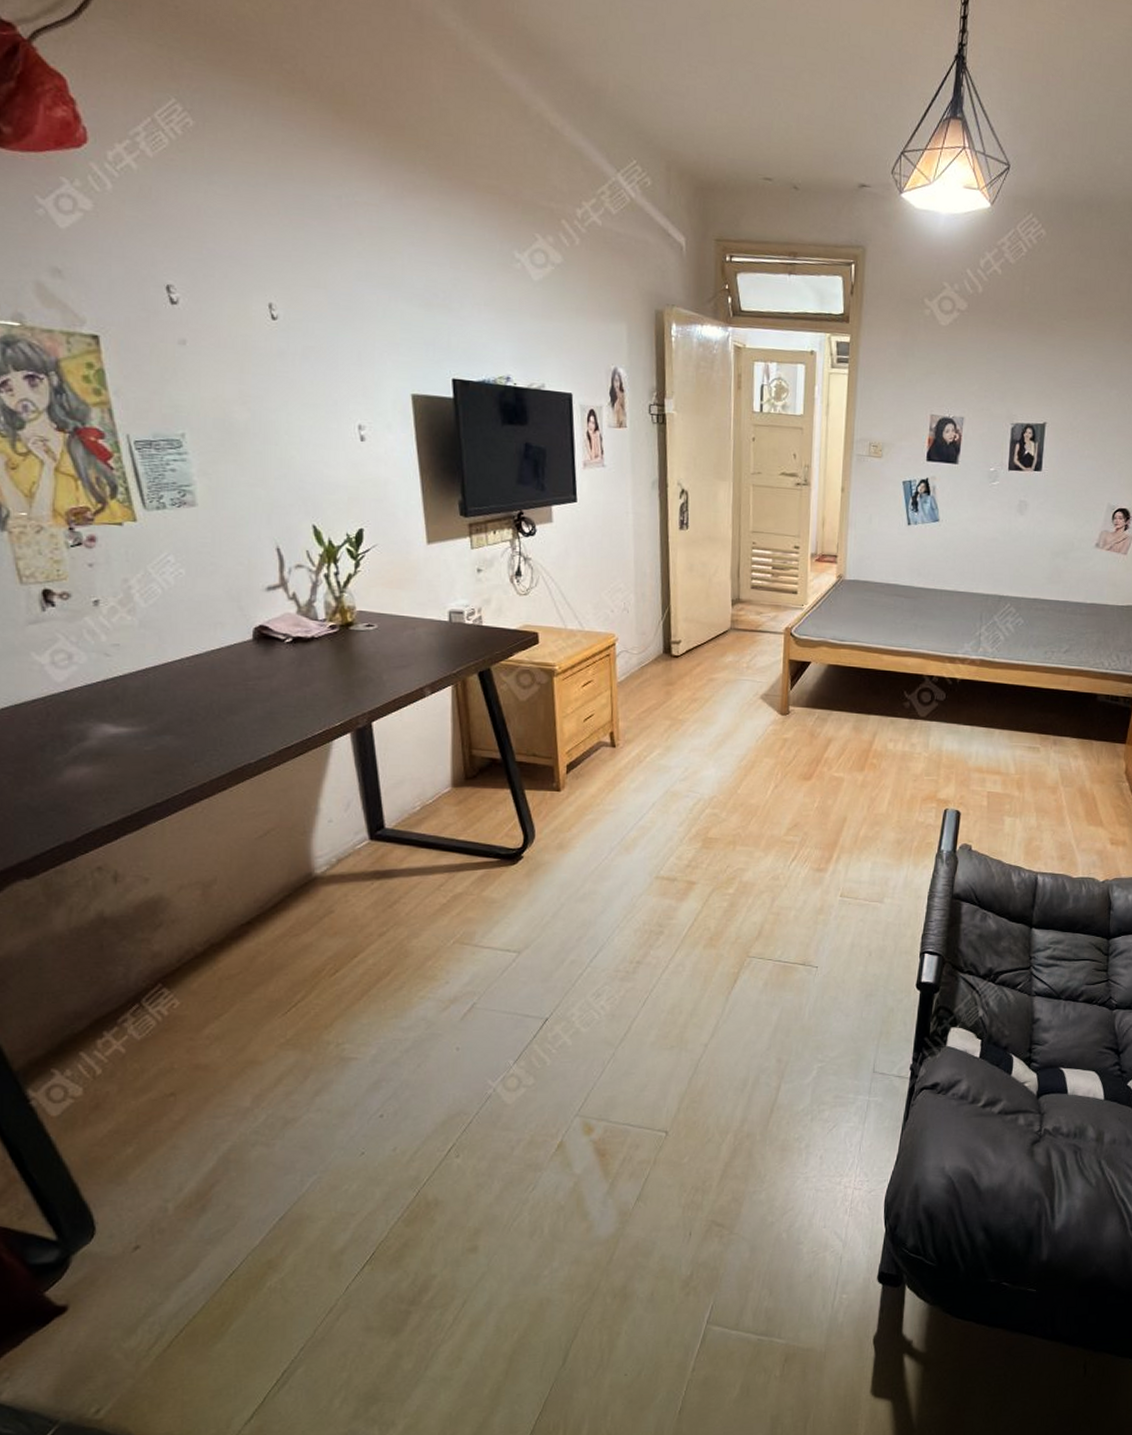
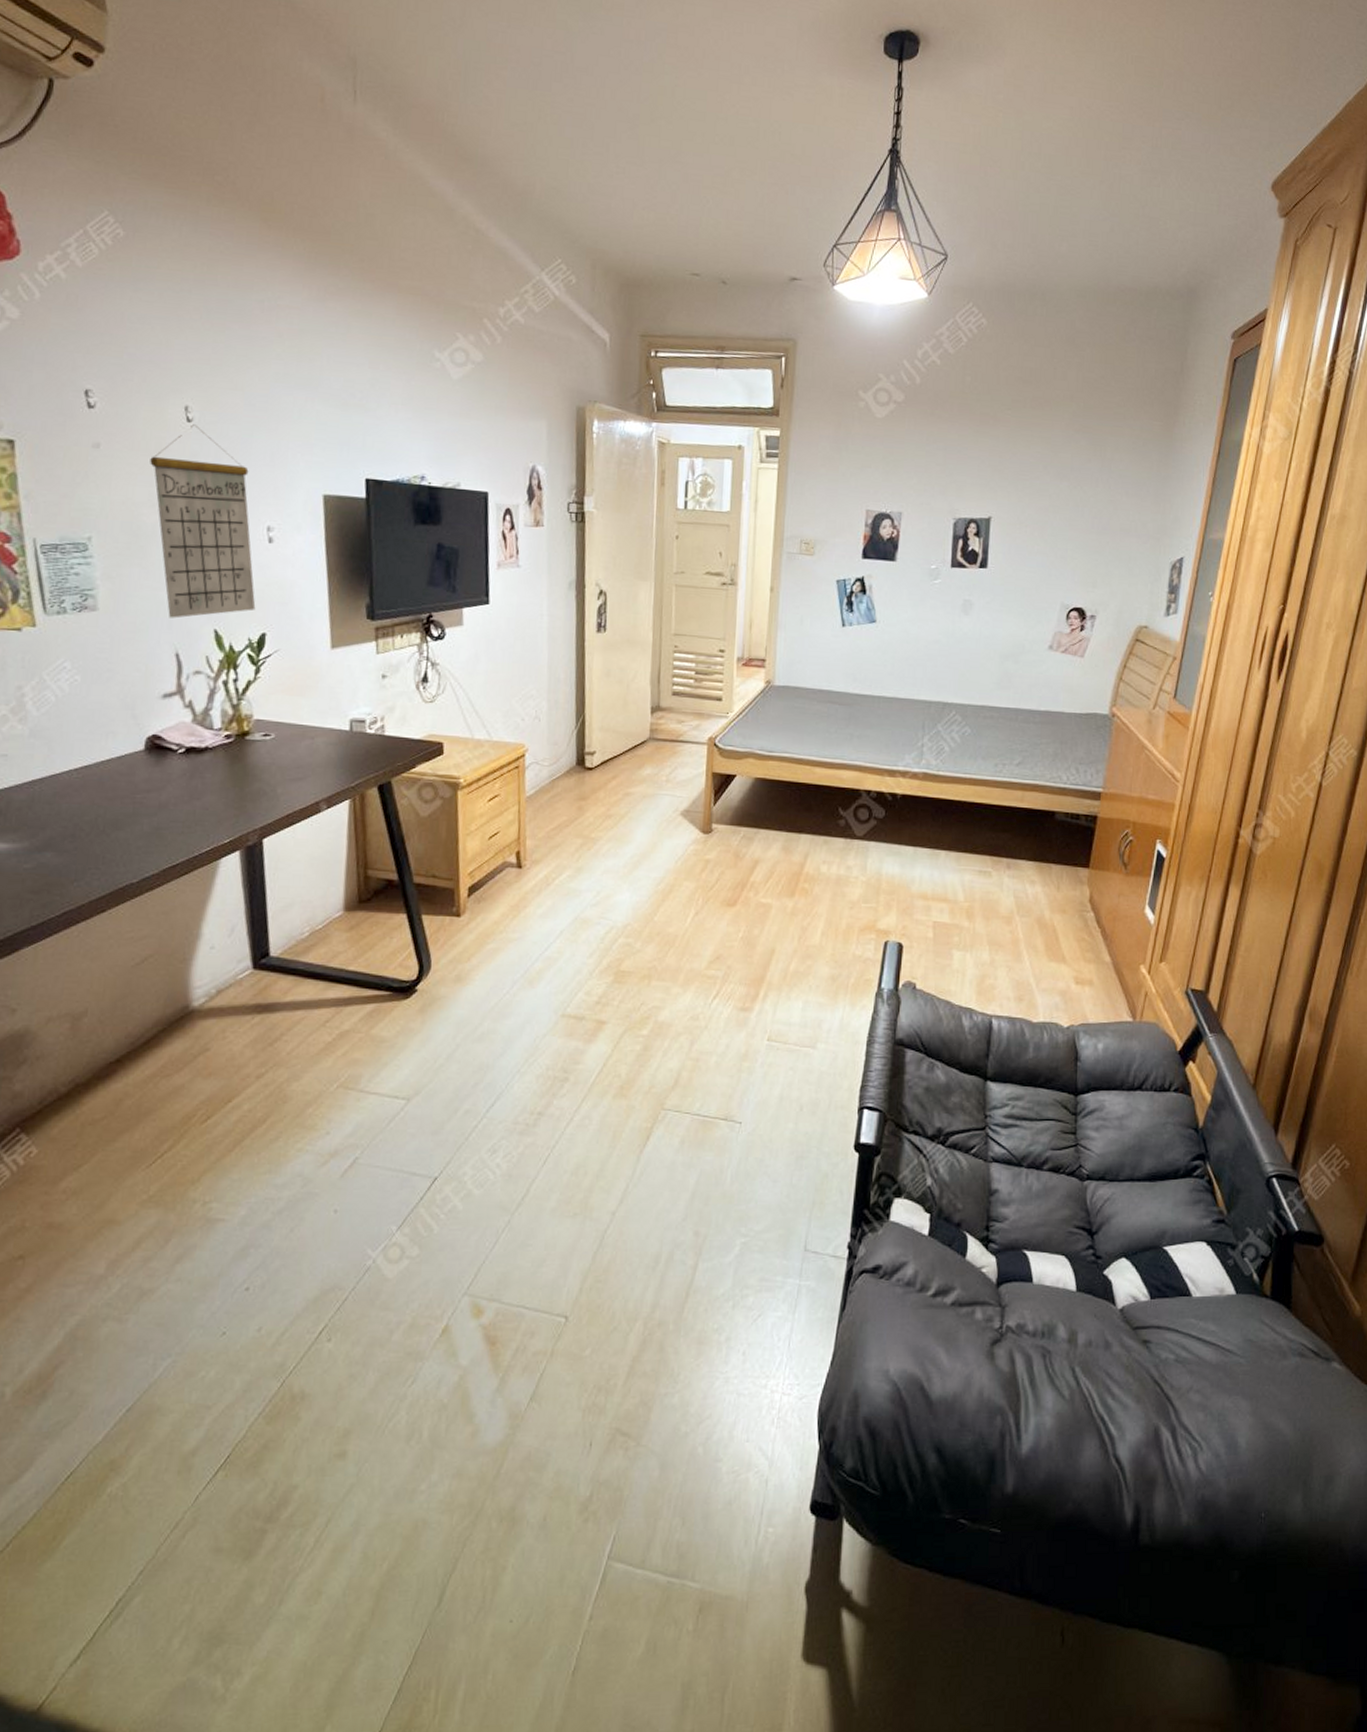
calendar: none [238,322,352,514] -> present [150,424,256,619]

